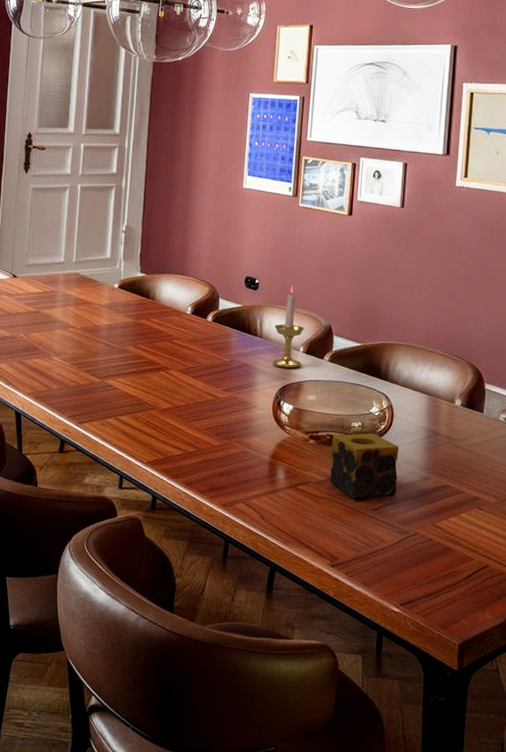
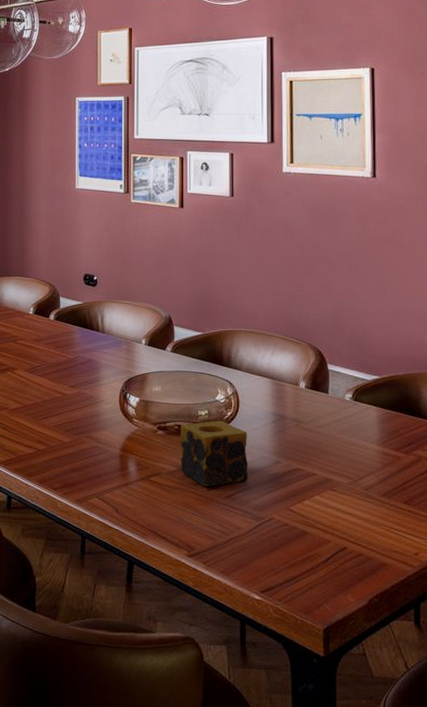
candlestick: present [272,285,305,368] -> none [115,279,146,361]

